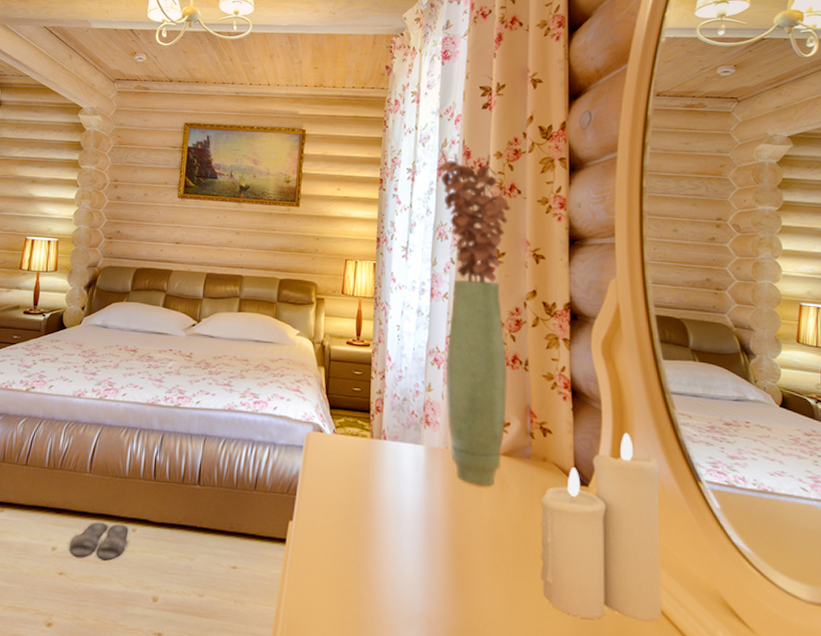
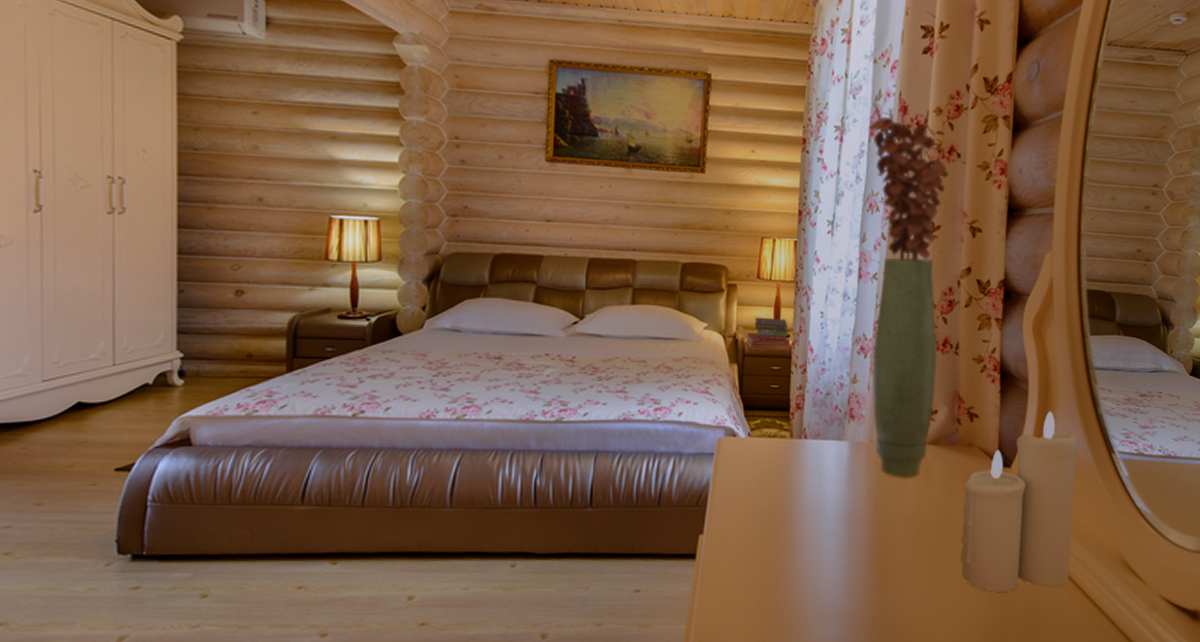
slippers: present [70,522,129,561] -> none [431,559,508,605]
books: none [331,327,371,359] -> present [745,317,791,352]

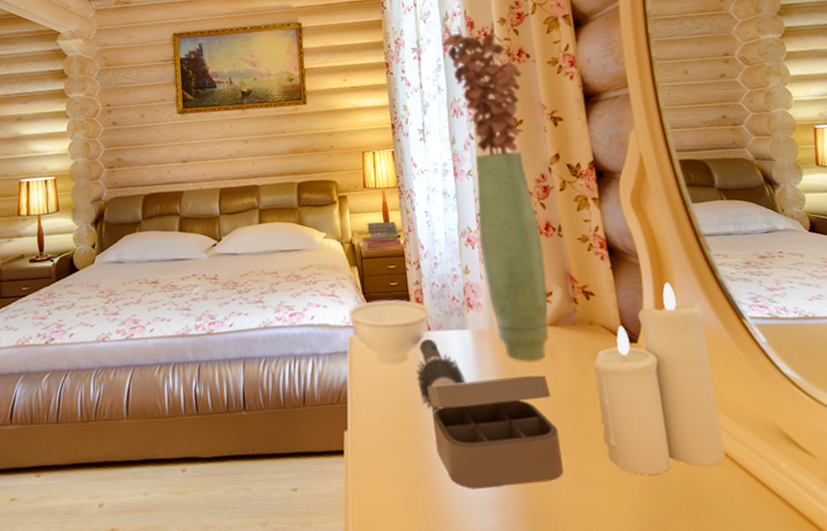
bowl: none [720,402,809,471] -> present [348,299,430,365]
hairbrush: none [784,446,835,524] -> present [416,338,466,415]
jewelry box: none [794,492,919,599] -> present [427,375,564,489]

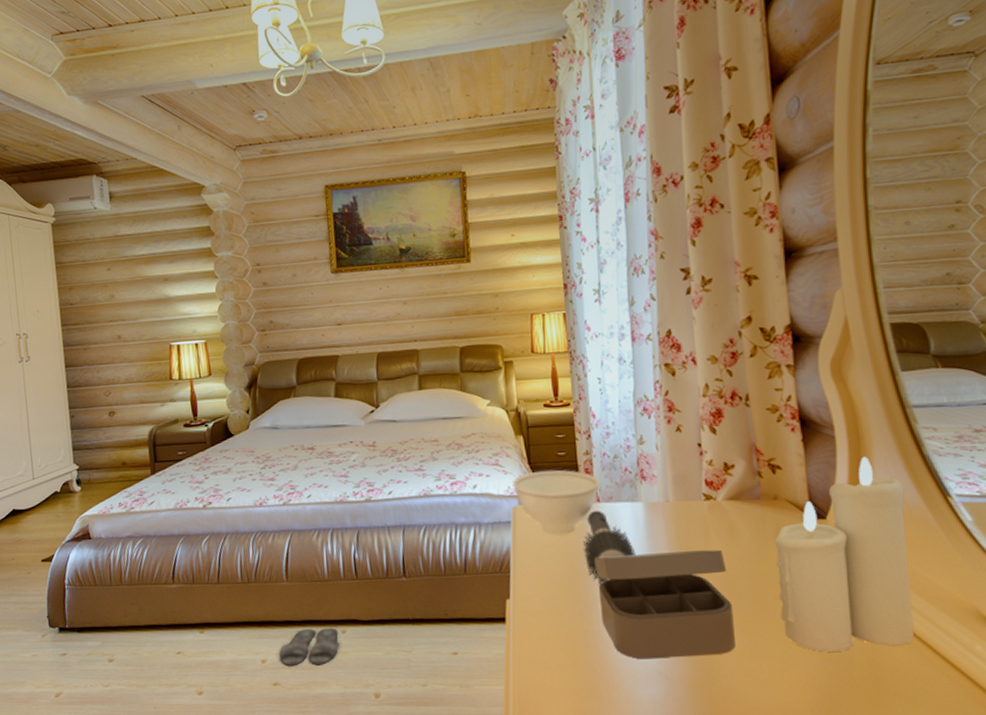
slippers: none [117,465,180,511] -> present [279,626,341,667]
books: present [360,221,402,254] -> none [527,388,572,422]
vase: present [442,21,550,362] -> none [623,166,730,537]

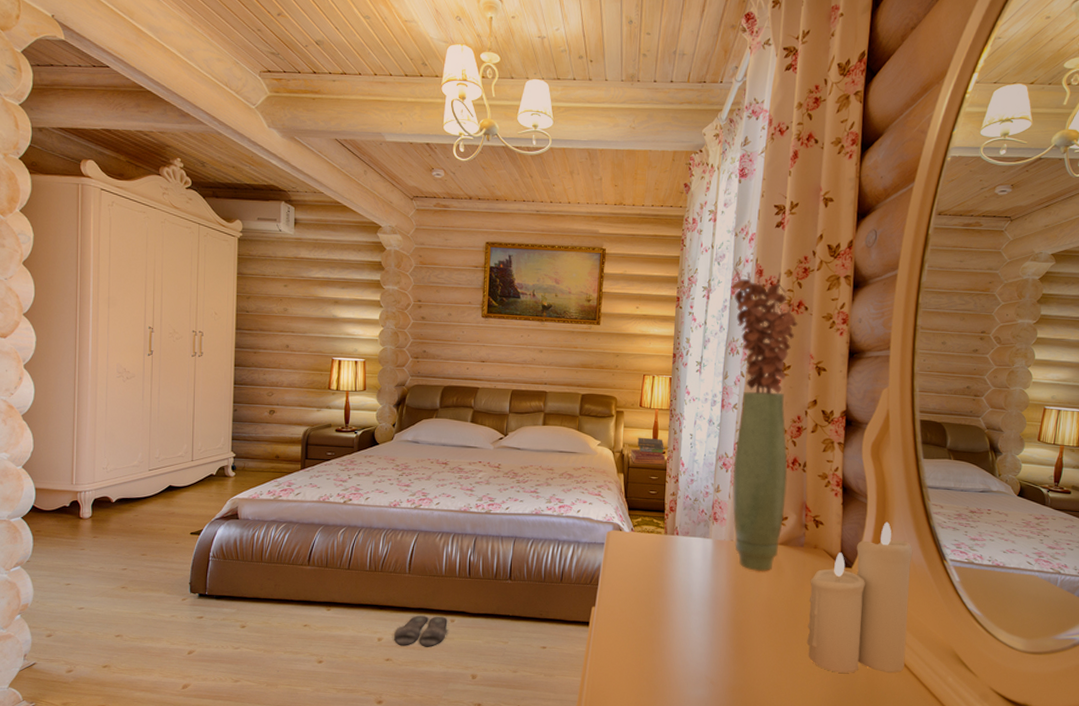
bowl: present [512,469,600,536] -> none [610,504,680,560]
books: none [527,388,572,422] -> present [630,437,666,465]
hairbrush: present [582,510,636,586] -> none [659,541,701,603]
jewelry box: present [594,549,735,660] -> none [667,580,771,668]
vase: none [623,166,730,537] -> present [731,268,798,572]

